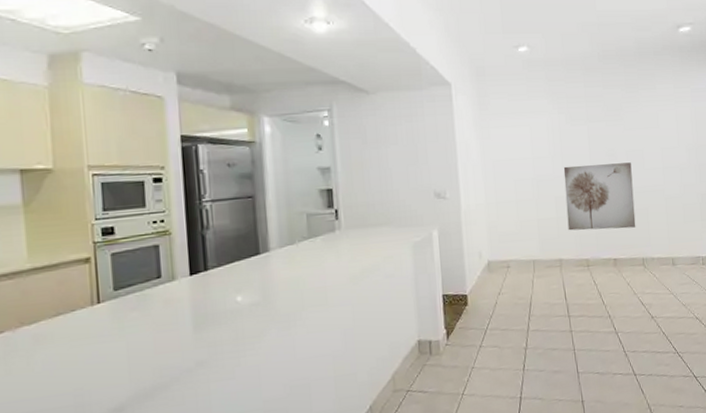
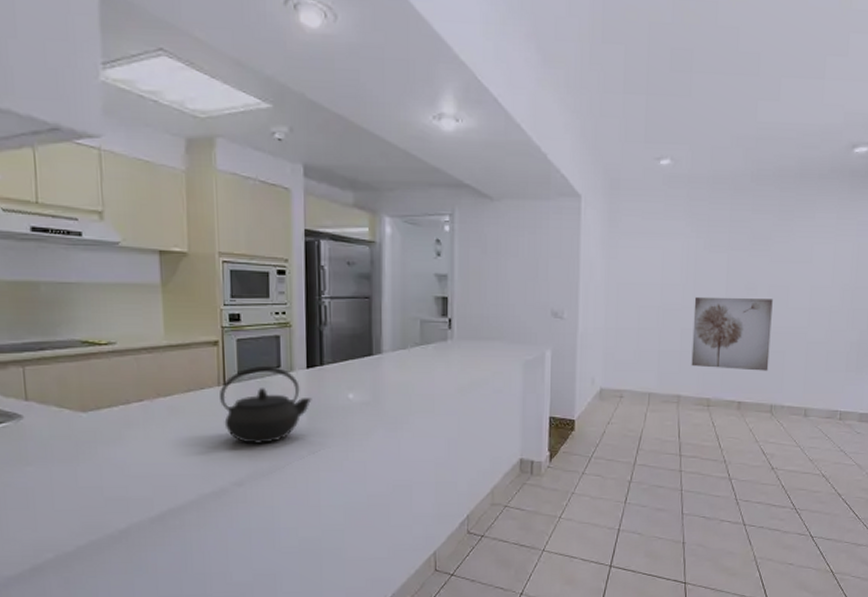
kettle: none [93,277,198,364] -> present [220,365,312,445]

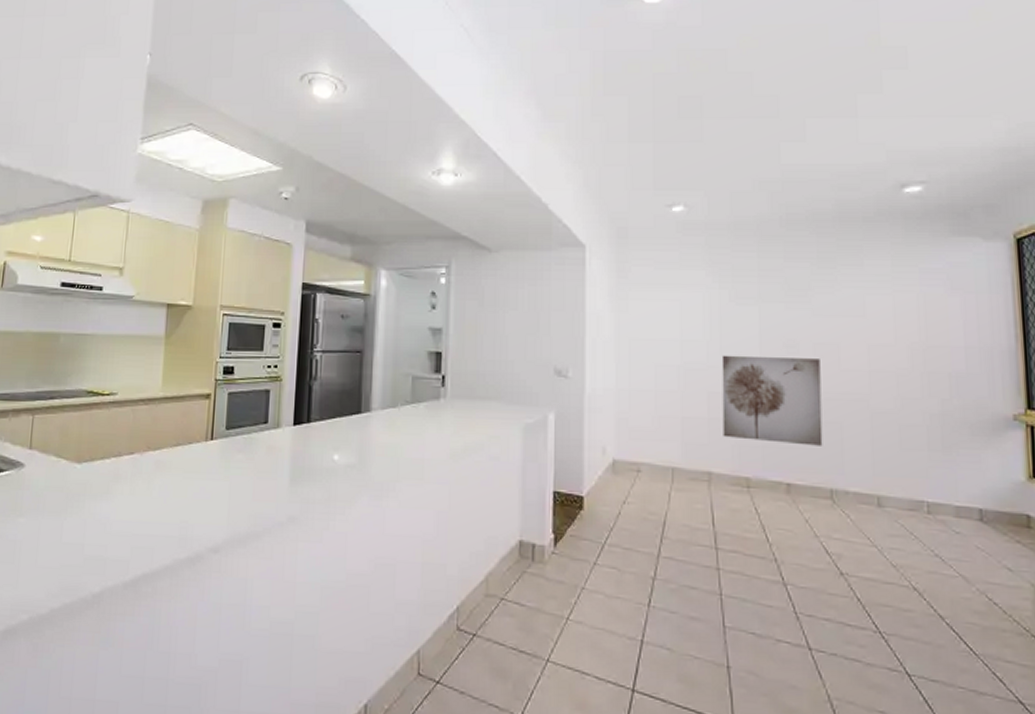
kettle: present [220,365,312,445] -> none [206,420,296,507]

